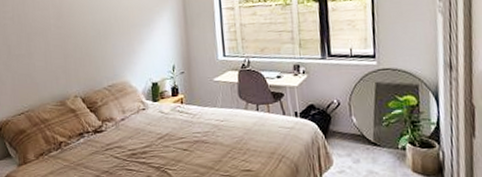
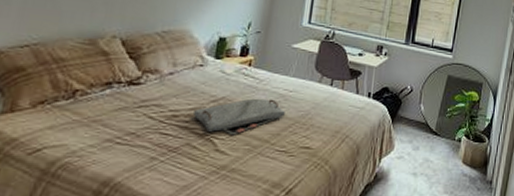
serving tray: none [147,130,222,166] -> present [193,98,285,135]

